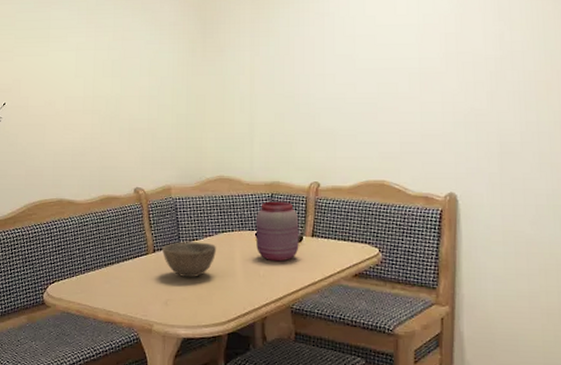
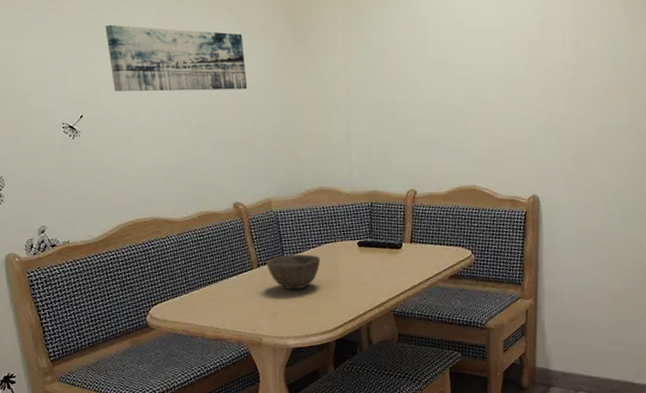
wall art: none [32,23,156,83] -> present [105,24,248,92]
jar: present [255,201,299,262] -> none [357,210,399,269]

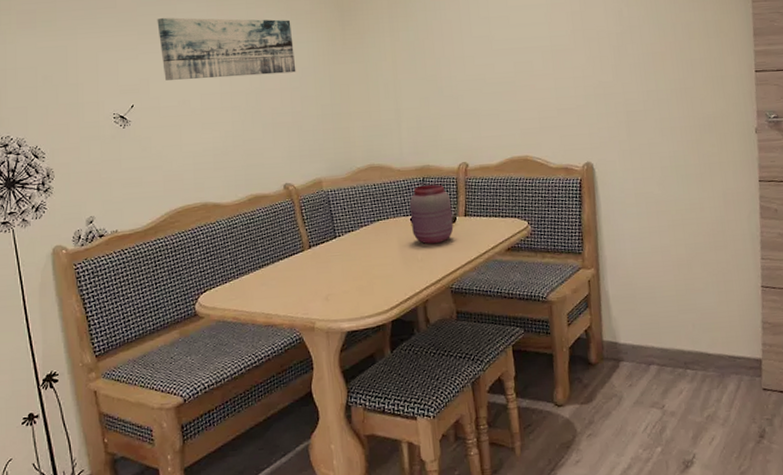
bowl: present [267,253,321,290] -> none [318,232,374,271]
jar: none [357,210,399,269] -> present [409,184,454,245]

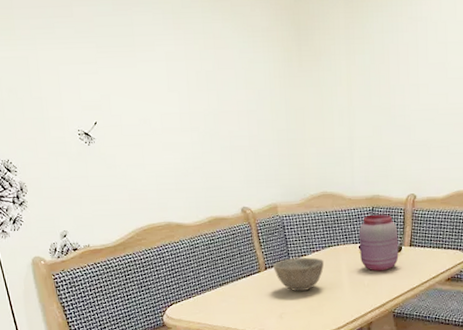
wall art: present [157,17,296,80] -> none [114,29,253,98]
bowl: none [318,232,374,271] -> present [273,257,325,292]

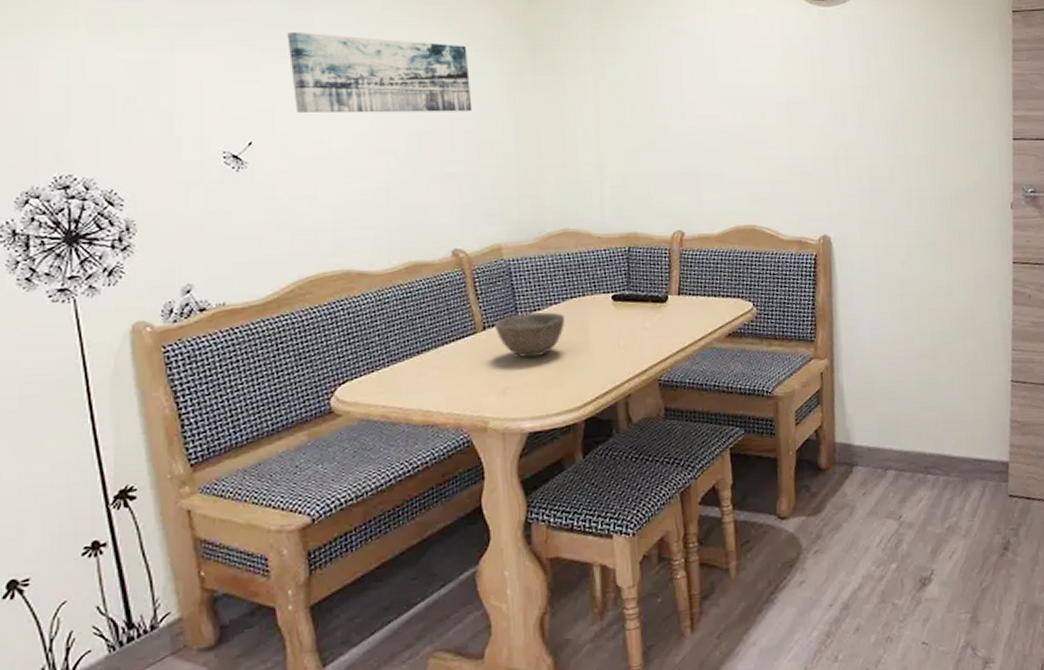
wall art: none [114,29,253,98] -> present [287,31,473,113]
jar: present [358,214,399,271] -> none [611,255,664,328]

